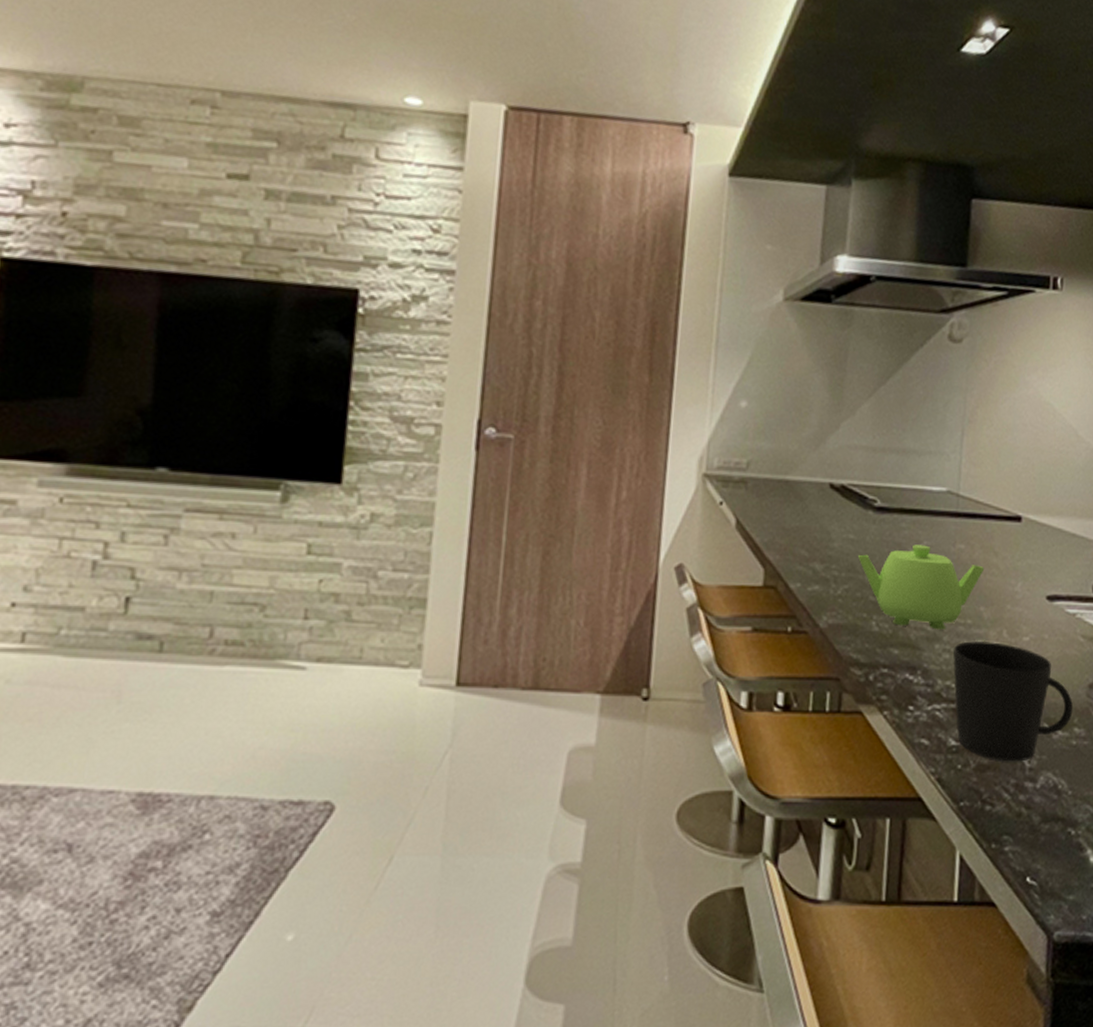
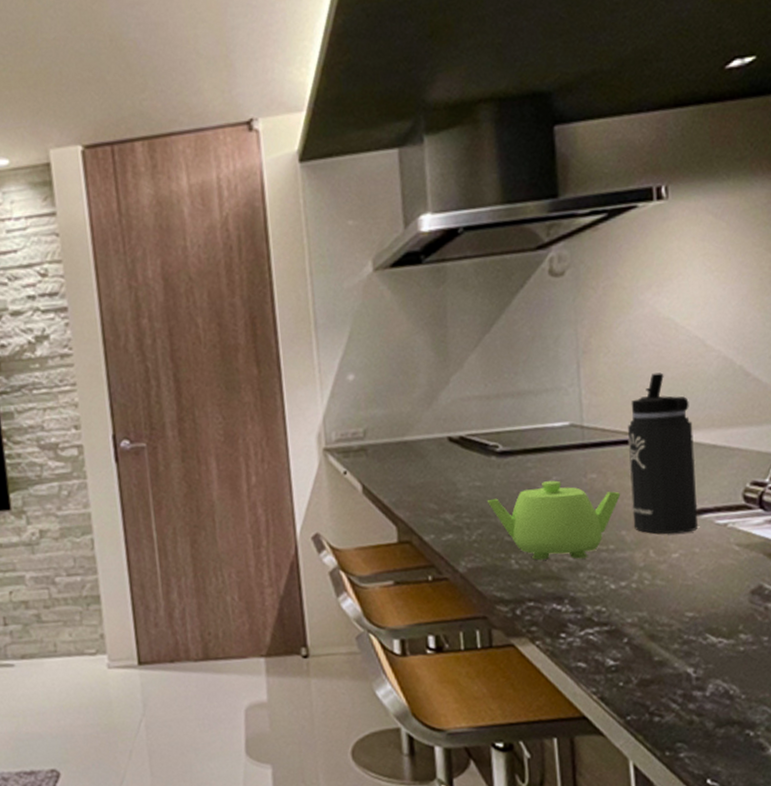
cup: present [953,640,1074,762] -> none [599,563,737,674]
thermos bottle: none [992,454,1057,617] -> present [627,372,699,534]

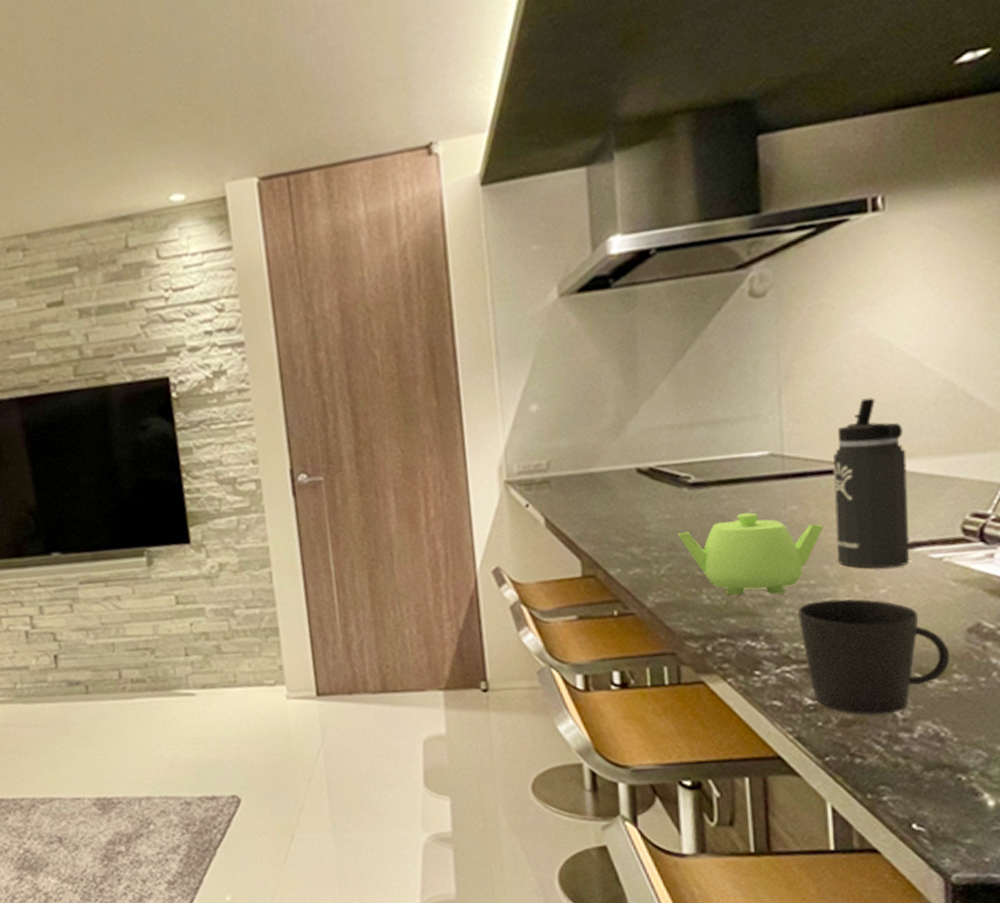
cup: none [599,563,737,674] -> present [798,599,950,715]

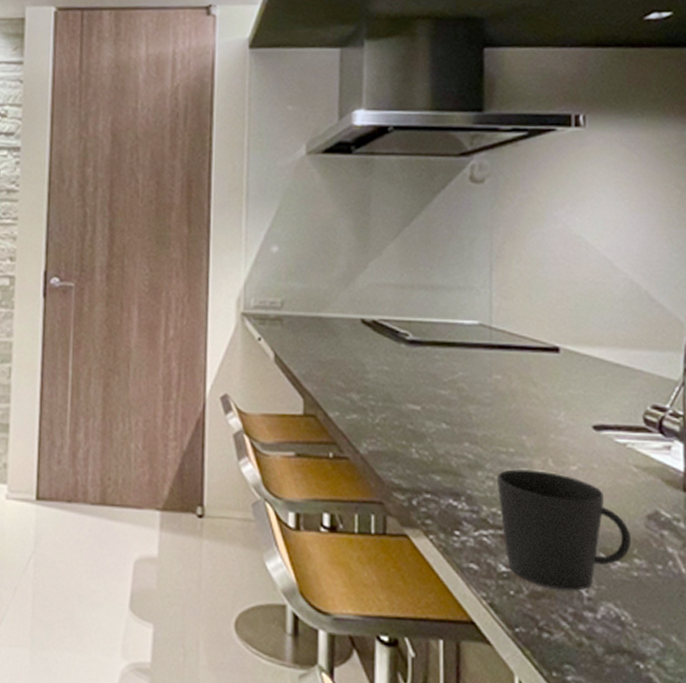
teapot: present [678,512,824,596] -> none [394,375,524,458]
thermos bottle: present [832,398,910,569] -> none [533,286,598,447]

